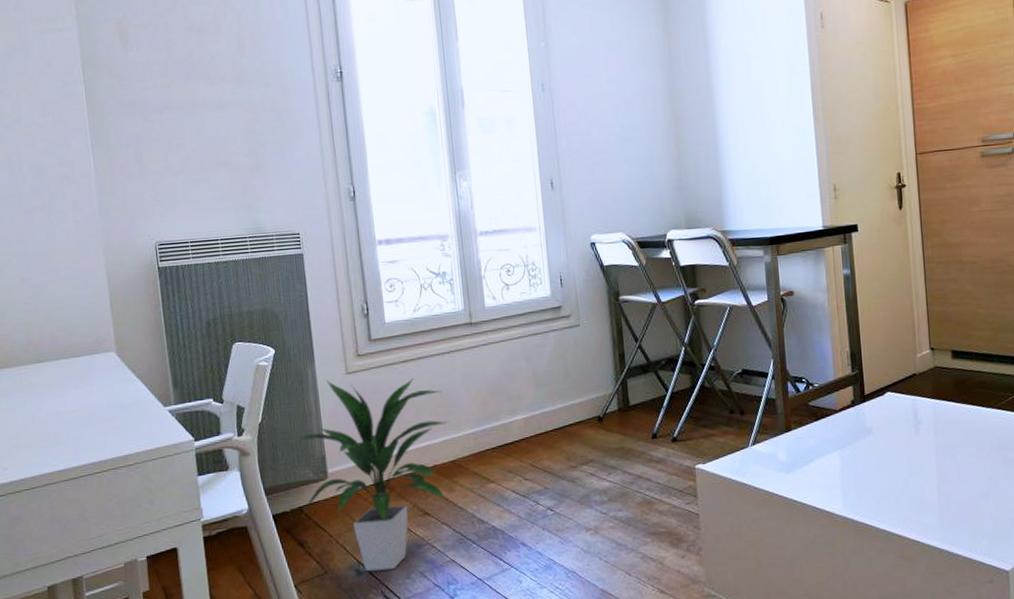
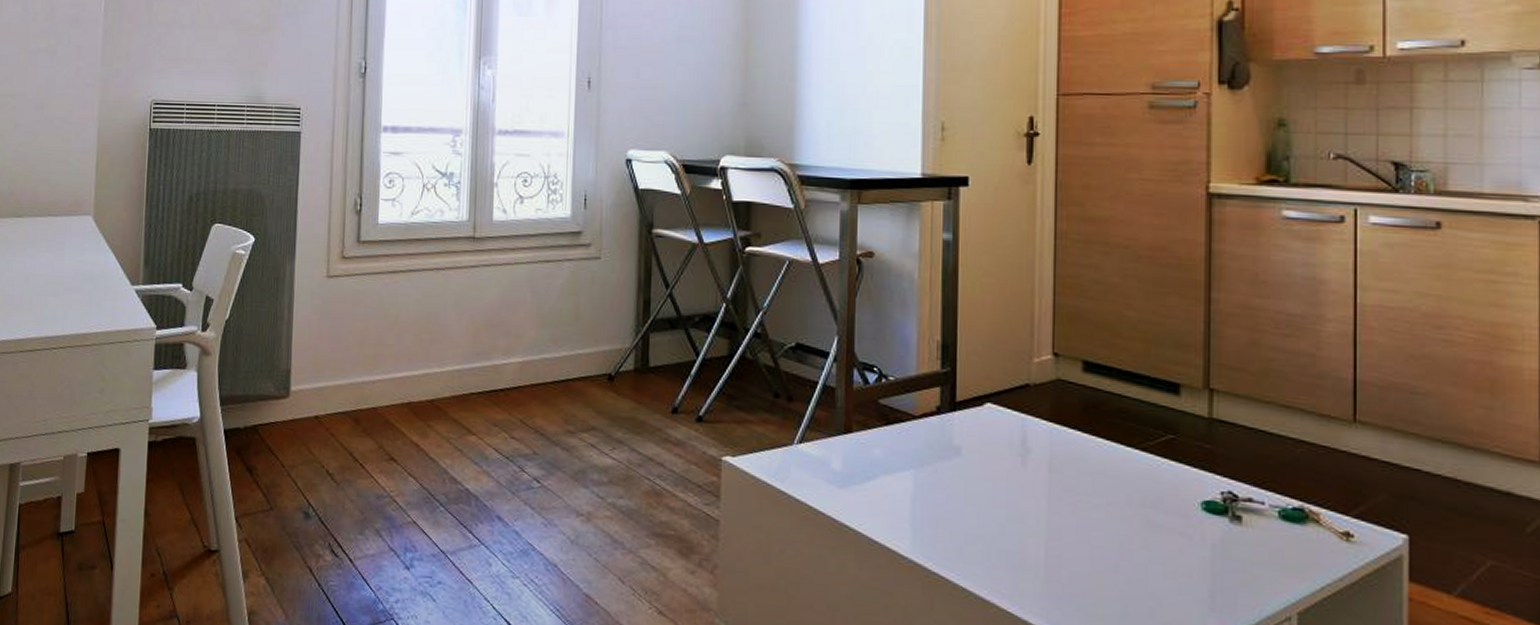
indoor plant: present [289,378,449,572] -> none [254,281,433,520]

